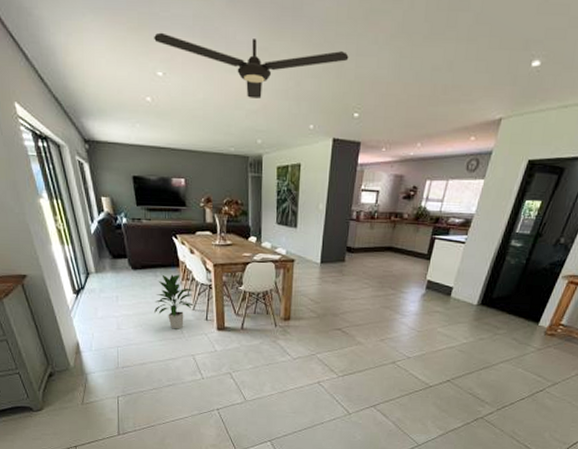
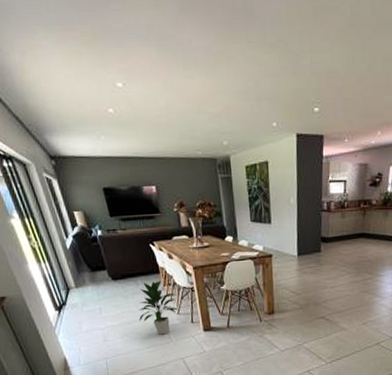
ceiling fan: present [154,32,349,99] -> none [110,43,303,102]

